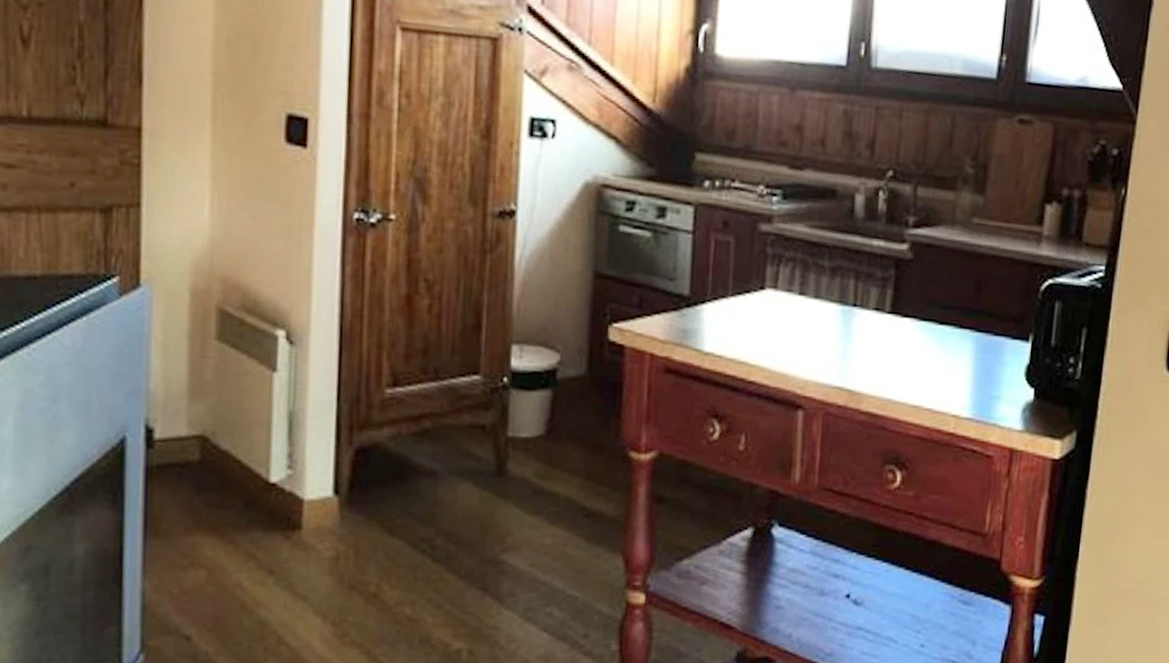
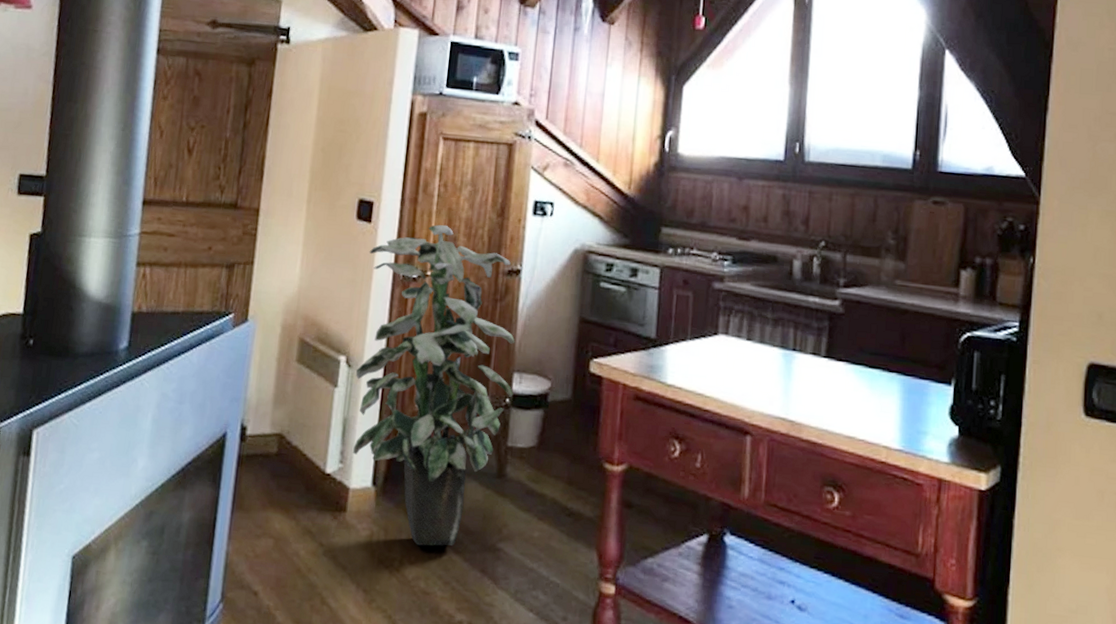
indoor plant: none [301,150,513,564] -> present [353,224,515,546]

